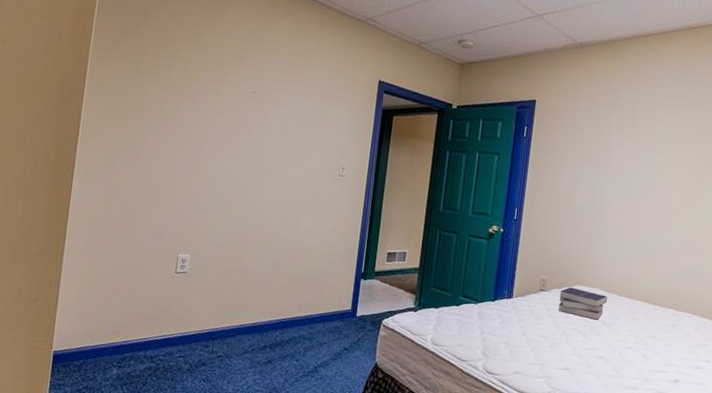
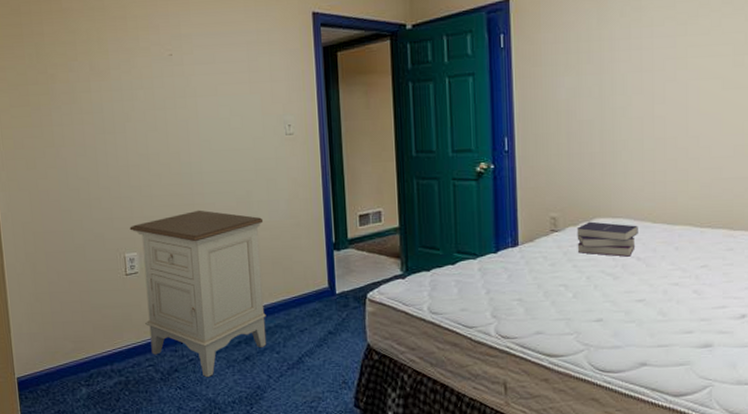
nightstand: none [184,226,306,374] -> present [129,210,267,378]

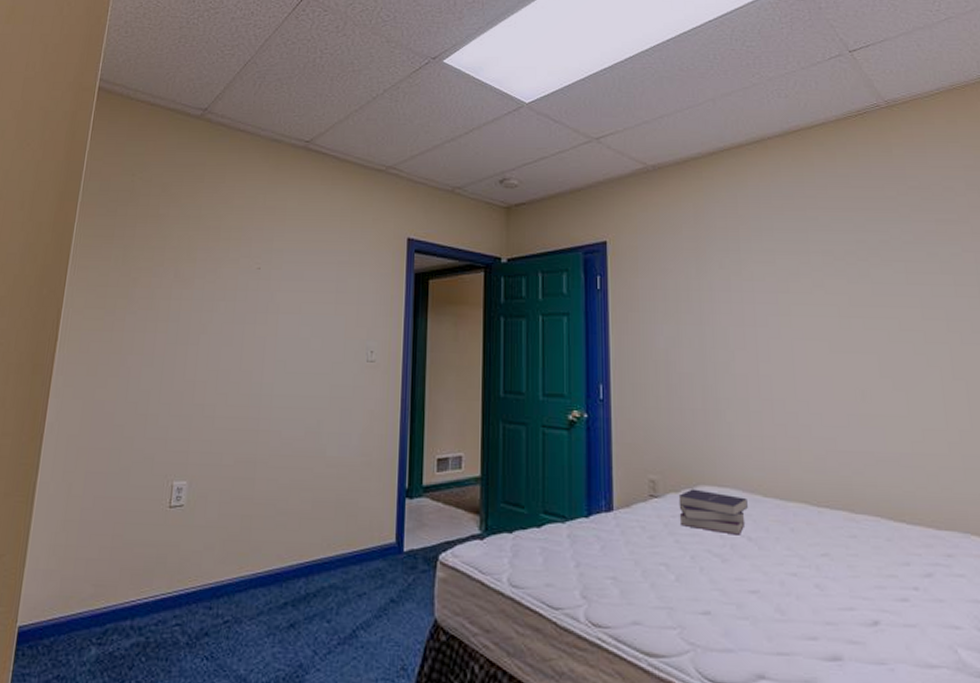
nightstand: present [129,210,267,378] -> none [181,437,332,647]

